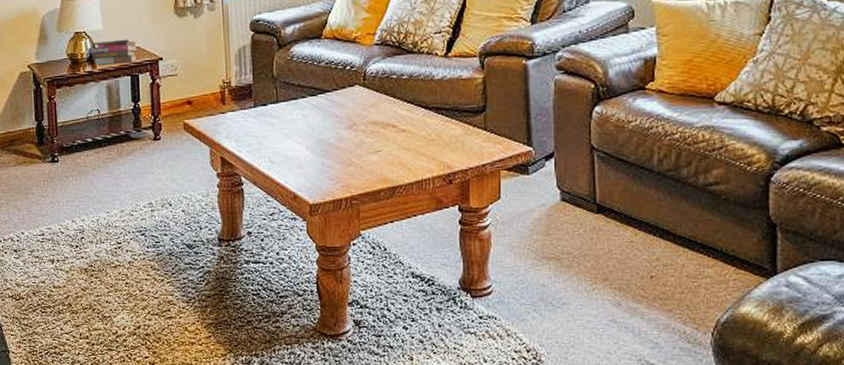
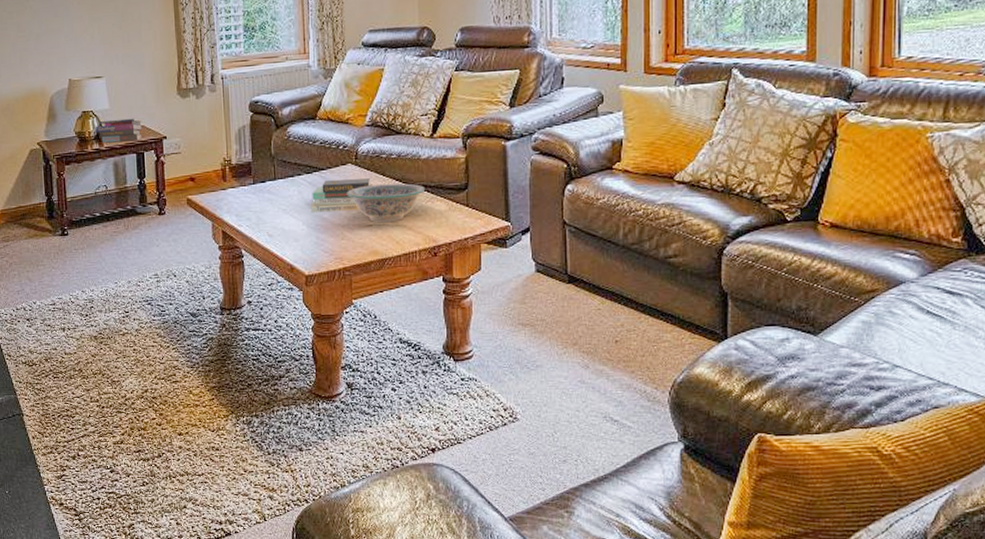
books: none [316,101,382,138] -> present [311,179,373,213]
decorative bowl: none [354,105,440,149] -> present [347,183,426,223]

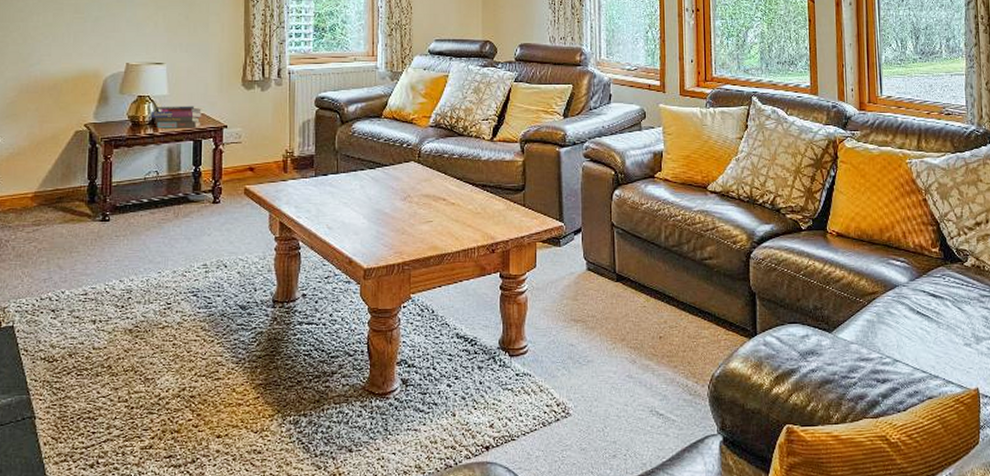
books: present [311,179,373,213] -> none [372,176,434,207]
decorative bowl: present [347,183,426,223] -> none [409,182,485,219]

